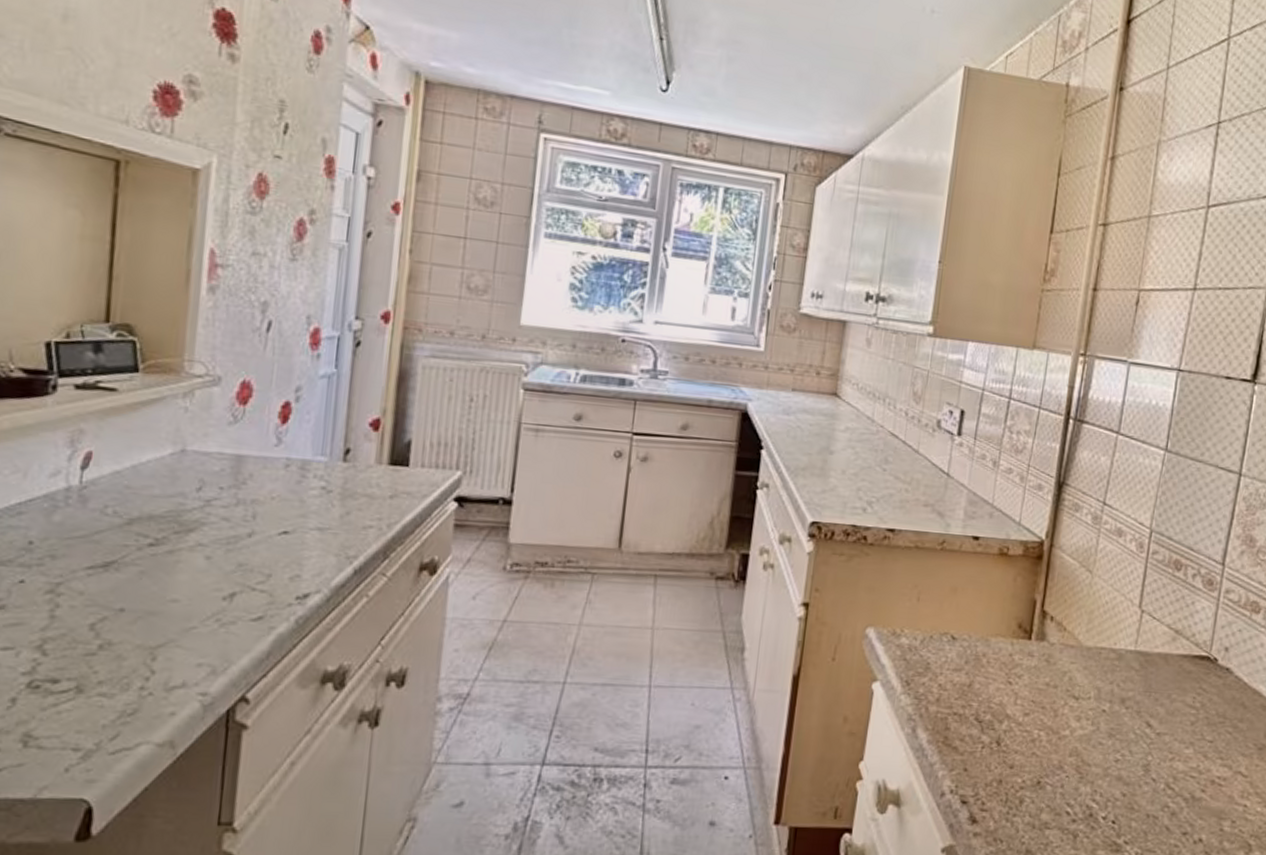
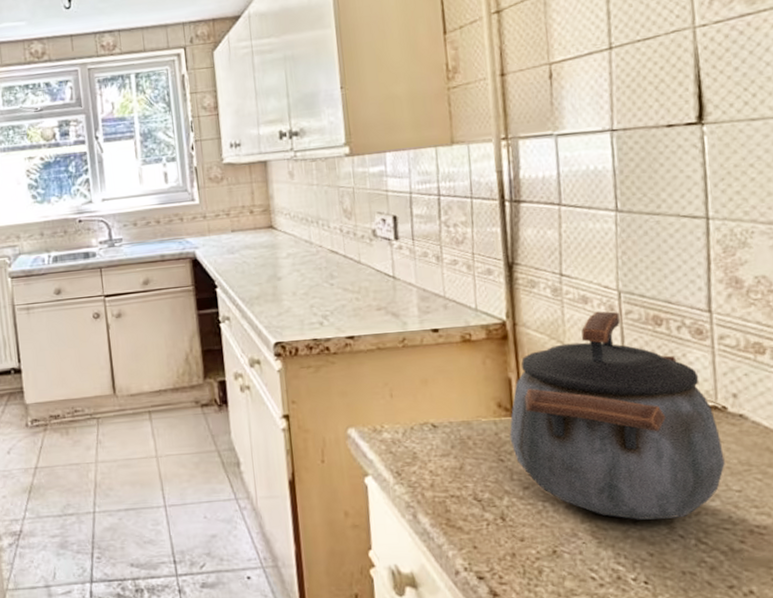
kettle: none [1022,546,1207,762] -> present [509,311,725,520]

